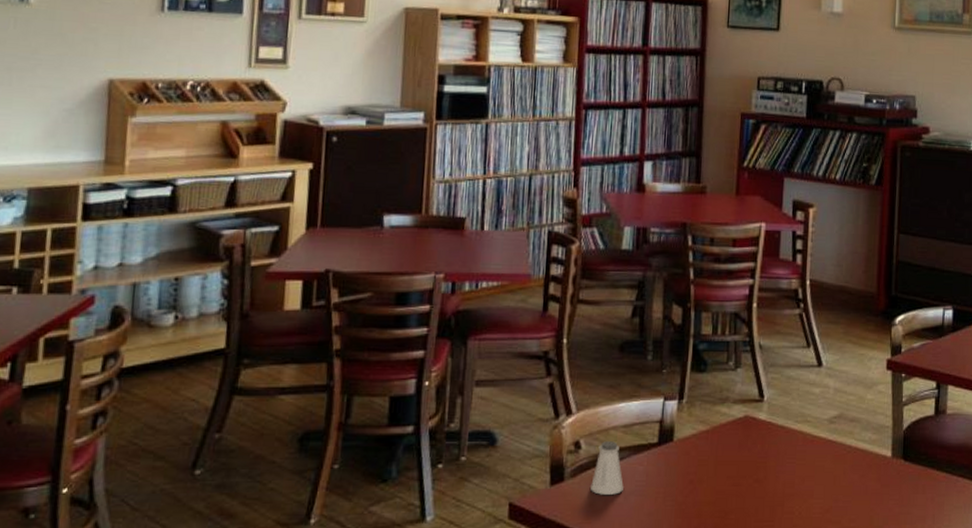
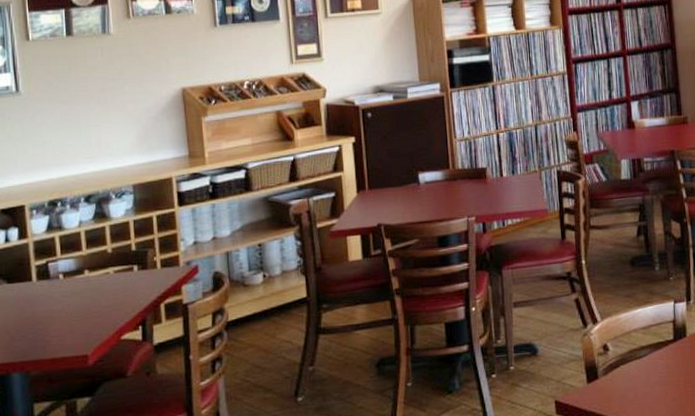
saltshaker: present [591,441,624,495] -> none [621,342,649,388]

